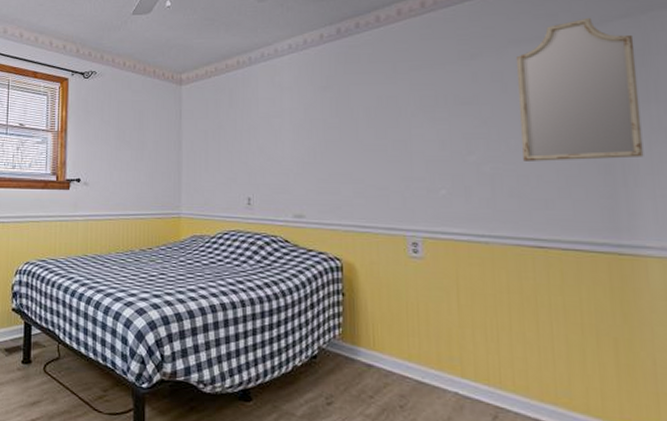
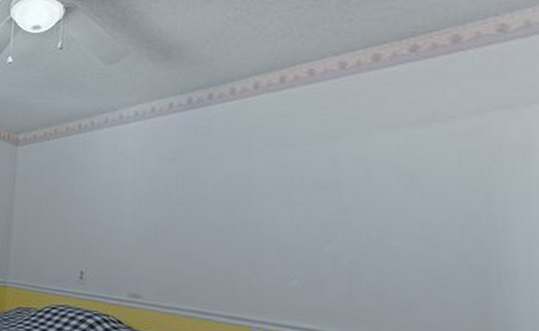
home mirror: present [515,17,644,161] -> none [382,106,522,262]

